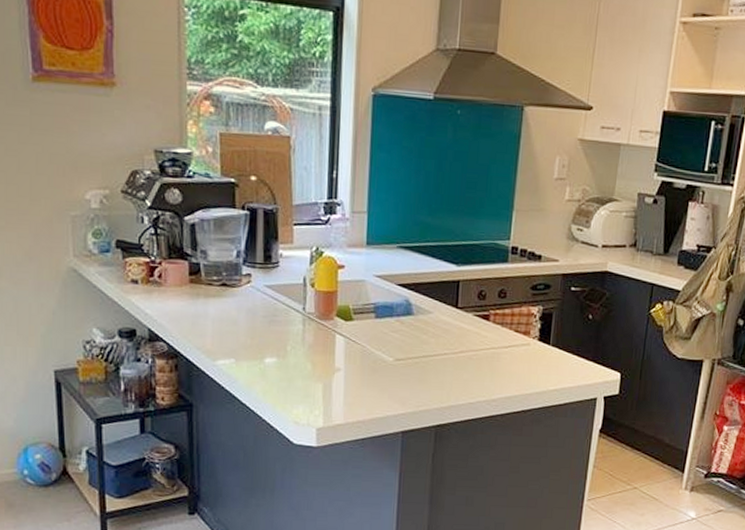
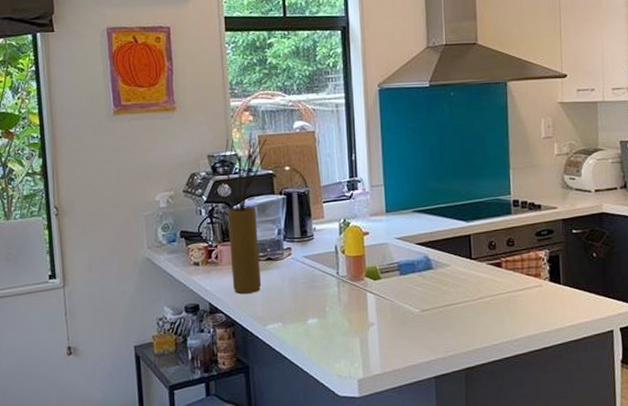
vase: none [167,127,230,322] -> present [218,132,267,294]

